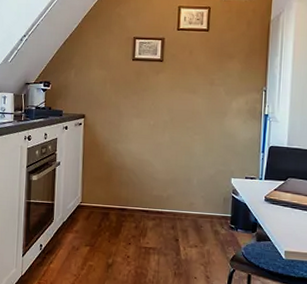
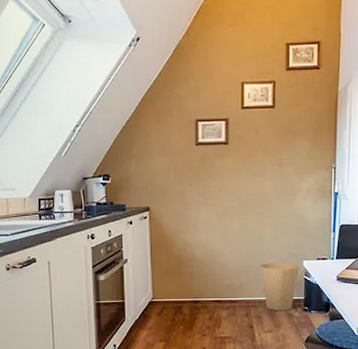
trash can: none [188,177,227,227] -> present [260,262,299,311]

